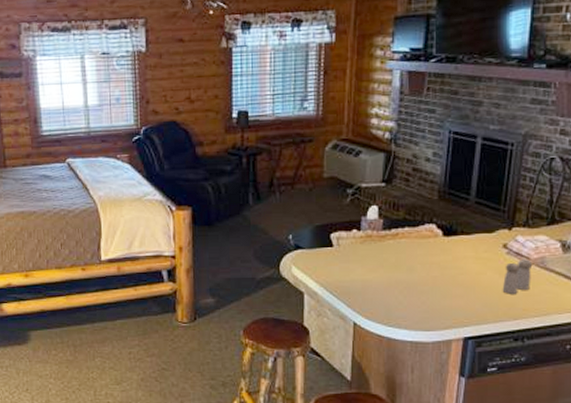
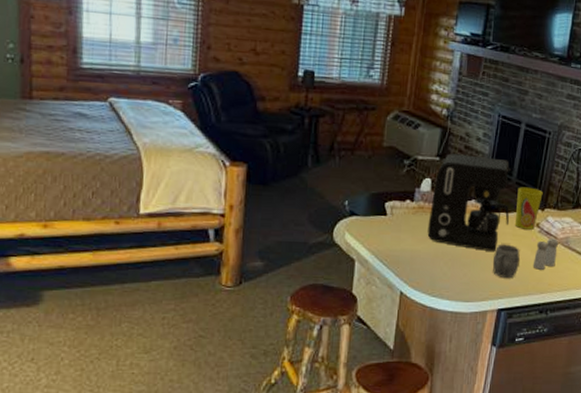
coffee maker: none [378,177,471,278] -> present [427,153,512,252]
mug: none [454,268,487,305] -> present [492,244,521,279]
cup: none [477,206,509,252] -> present [514,187,543,230]

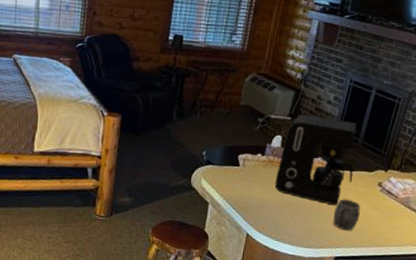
cup: present [514,187,543,230] -> none [357,148,388,188]
salt and pepper shaker: present [532,238,559,270] -> none [371,197,400,226]

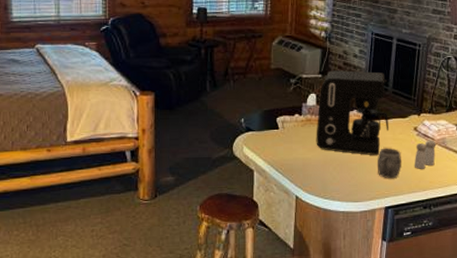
salt and pepper shaker: none [371,197,400,226] -> present [414,140,437,169]

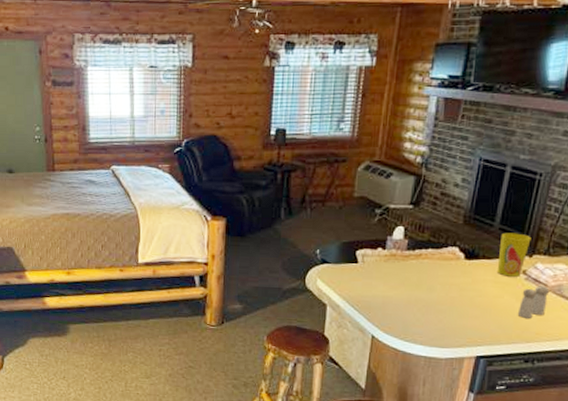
coffee maker: present [316,70,389,156] -> none [399,201,494,300]
mug: present [377,148,402,179] -> none [470,291,503,327]
cup: none [394,95,418,133] -> present [496,232,531,277]

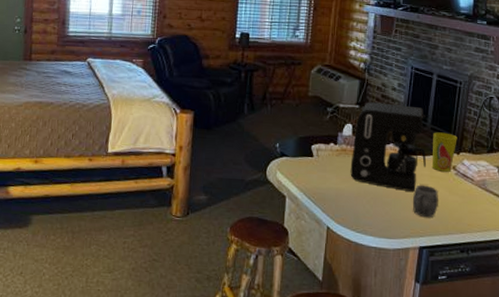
coffee maker: none [399,201,494,300] -> present [350,102,427,193]
mug: none [470,291,503,327] -> present [412,185,439,218]
salt and pepper shaker: present [517,286,550,318] -> none [451,180,476,210]

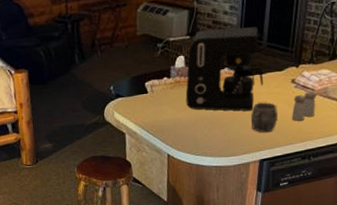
cup: present [431,132,457,172] -> none [269,47,296,87]
salt and pepper shaker: none [451,180,476,210] -> present [291,91,317,121]

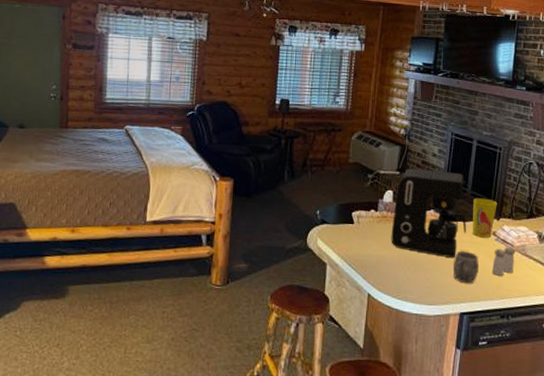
cup: none [269,47,296,87] -> present [472,198,497,238]

